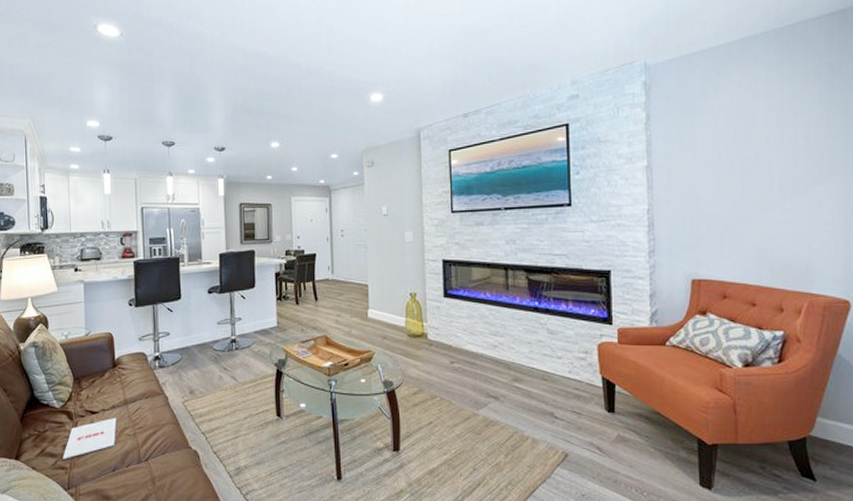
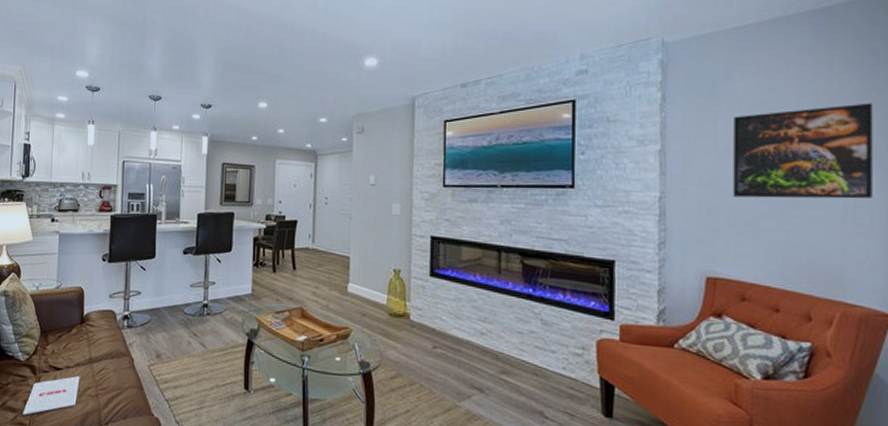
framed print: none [711,112,832,205] -> present [733,103,873,199]

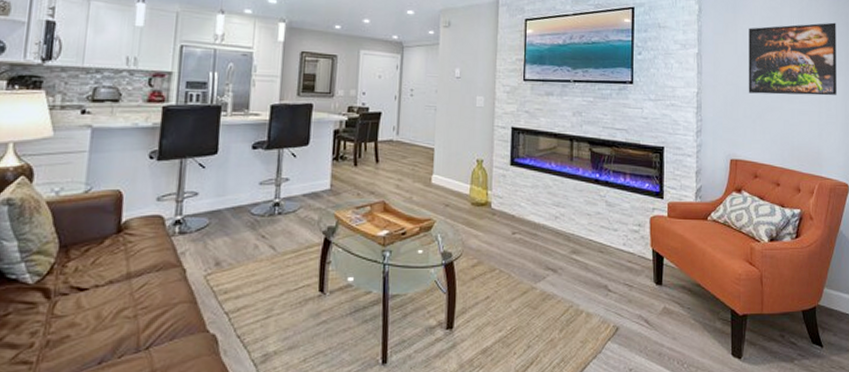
magazine: present [23,375,80,415] -> none [28,295,114,351]

